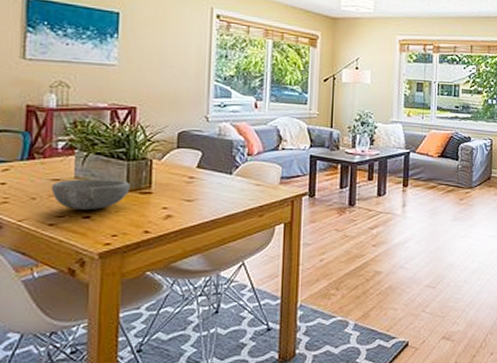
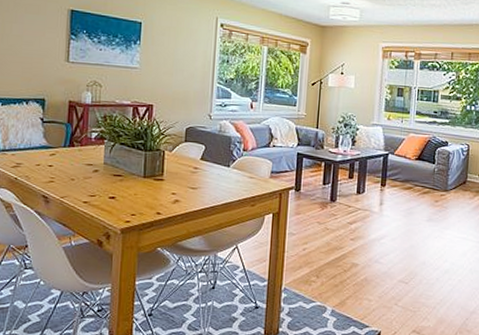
bowl: present [51,179,129,210] -> none [85,165,146,192]

